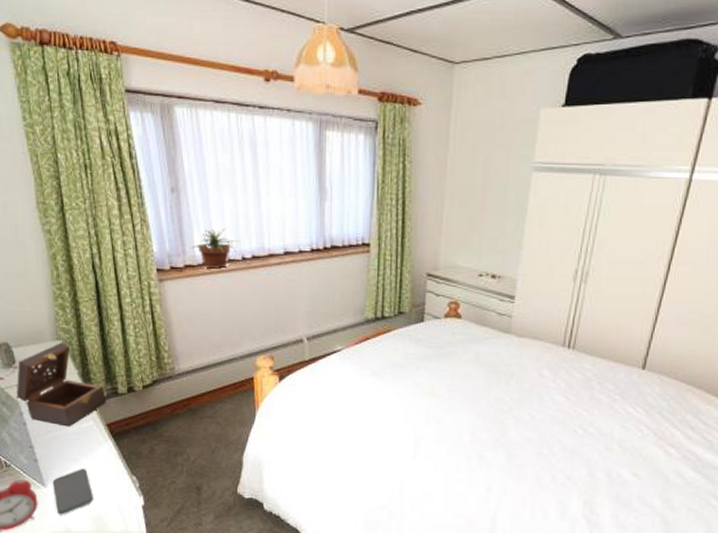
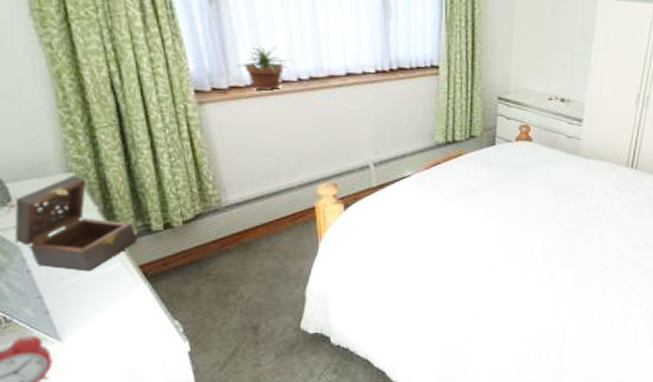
smartphone: present [53,469,93,515] -> none [72,317,125,371]

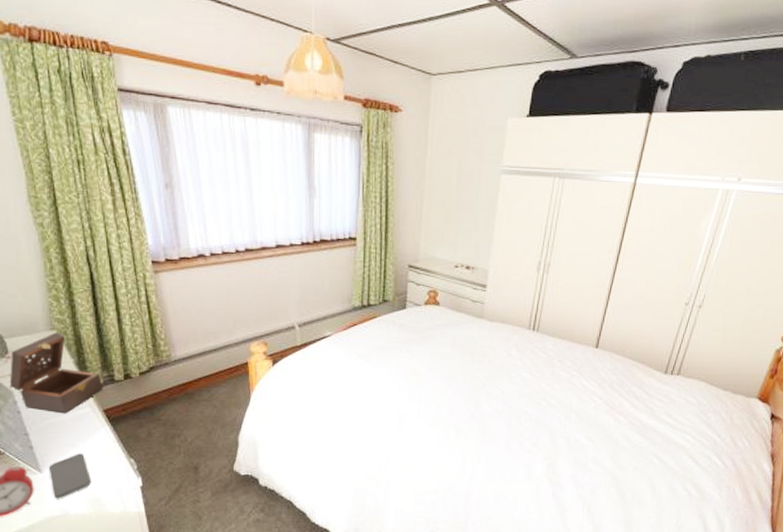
smartphone: none [72,317,125,371] -> present [50,454,91,499]
potted plant: present [236,45,293,91] -> none [185,222,232,261]

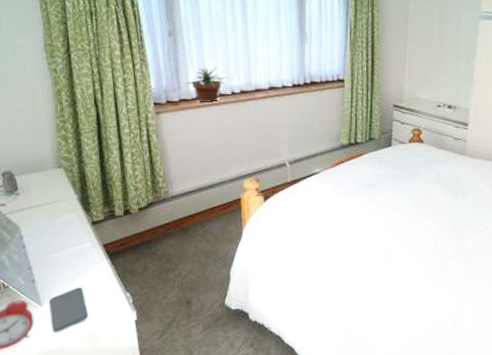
jewelry box: present [9,332,104,414] -> none [17,170,104,249]
potted plant: none [185,222,232,261] -> present [185,66,229,102]

